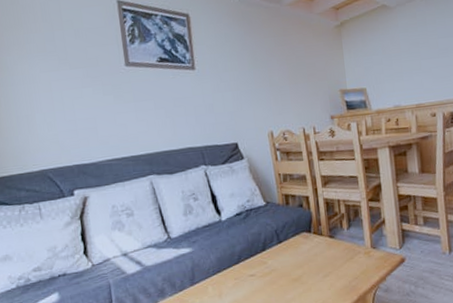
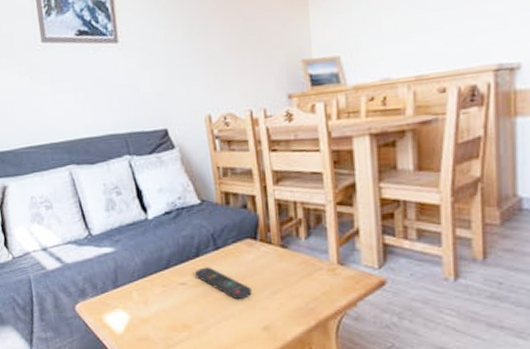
remote control: none [262,258,308,285] -> present [195,267,252,300]

